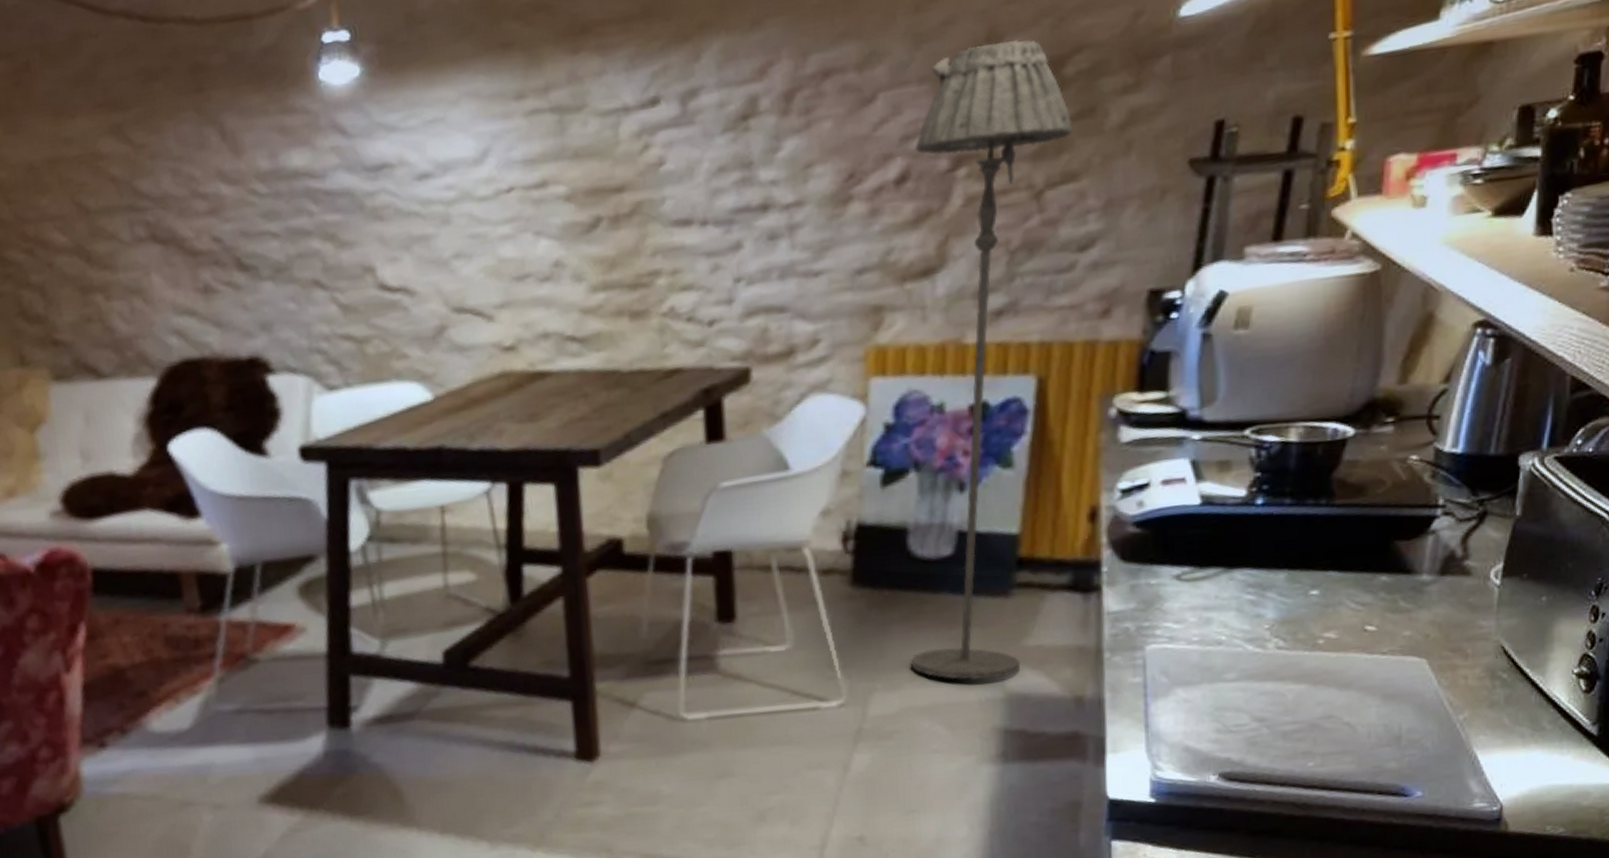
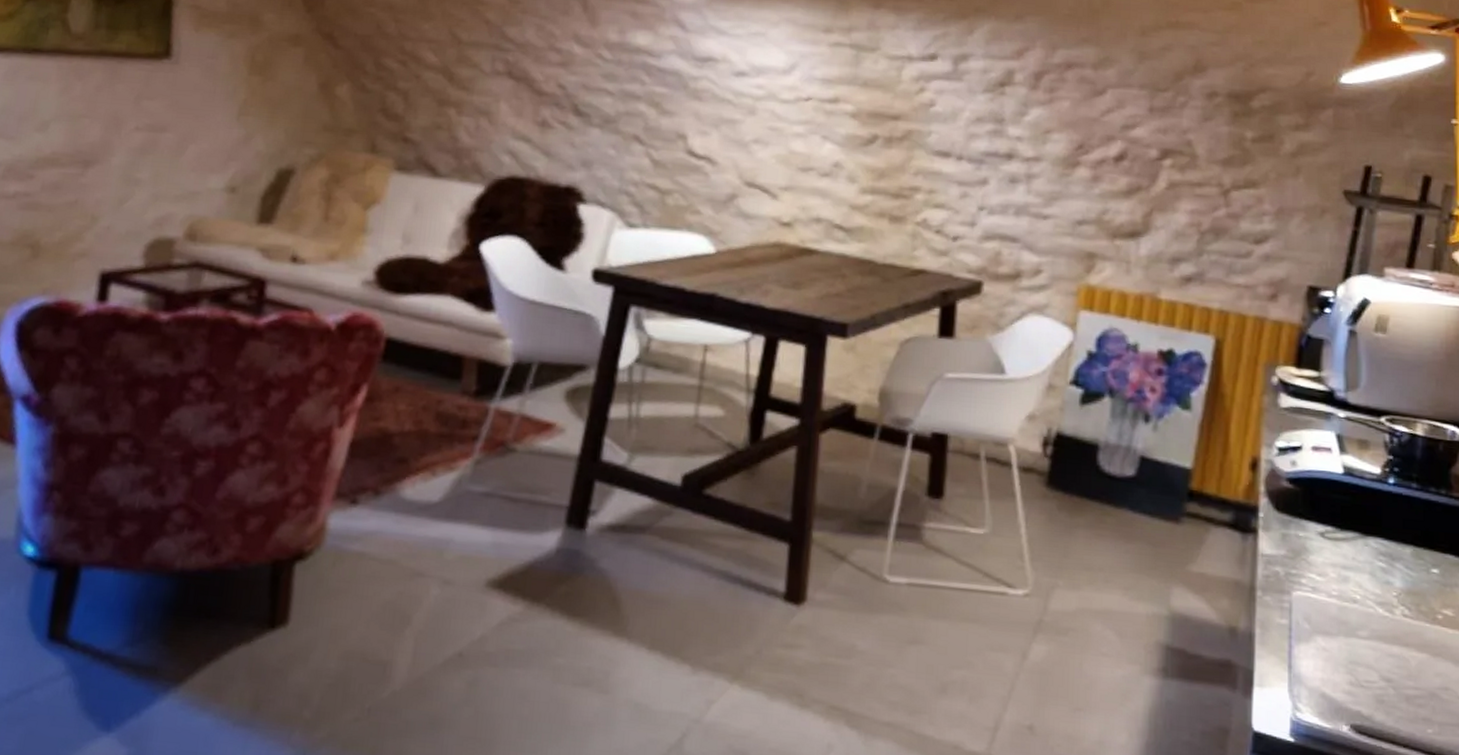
floor lamp: present [910,39,1073,681] -> none [1090,70,1256,597]

